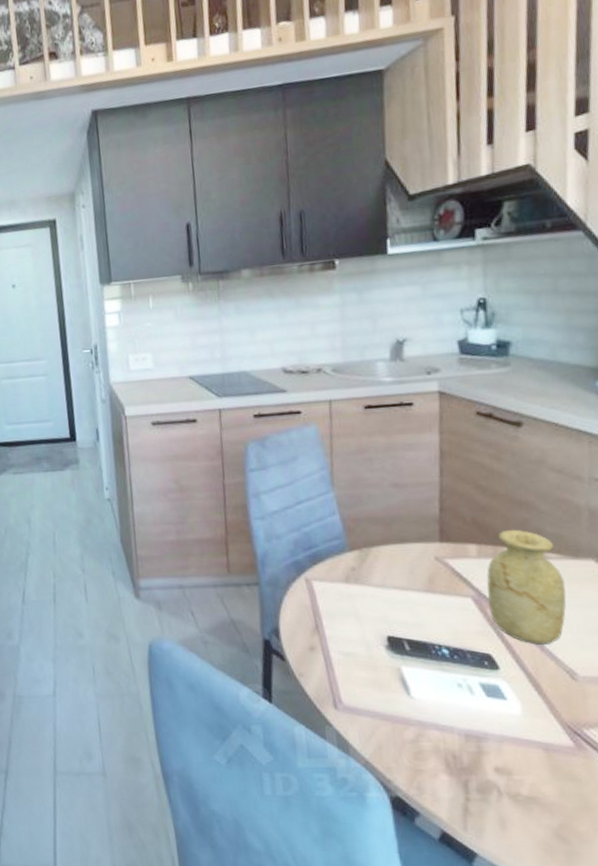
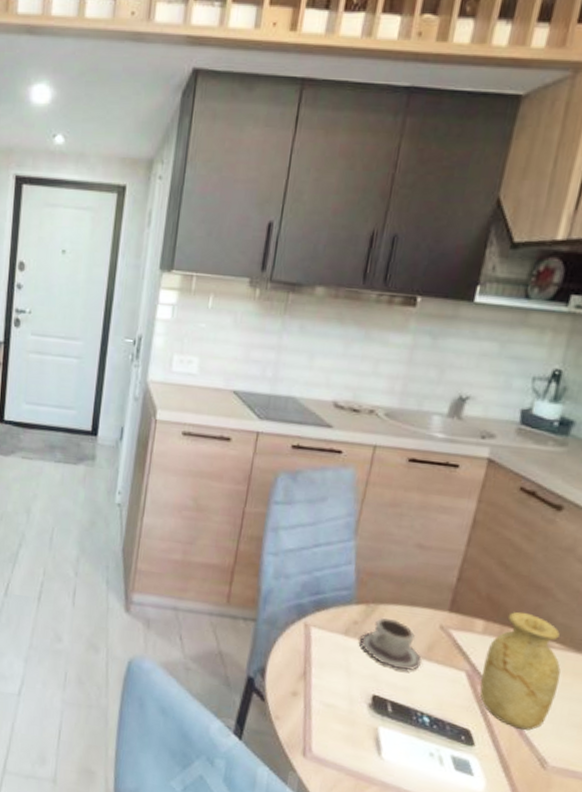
cup: none [361,559,426,607] -> present [360,617,421,670]

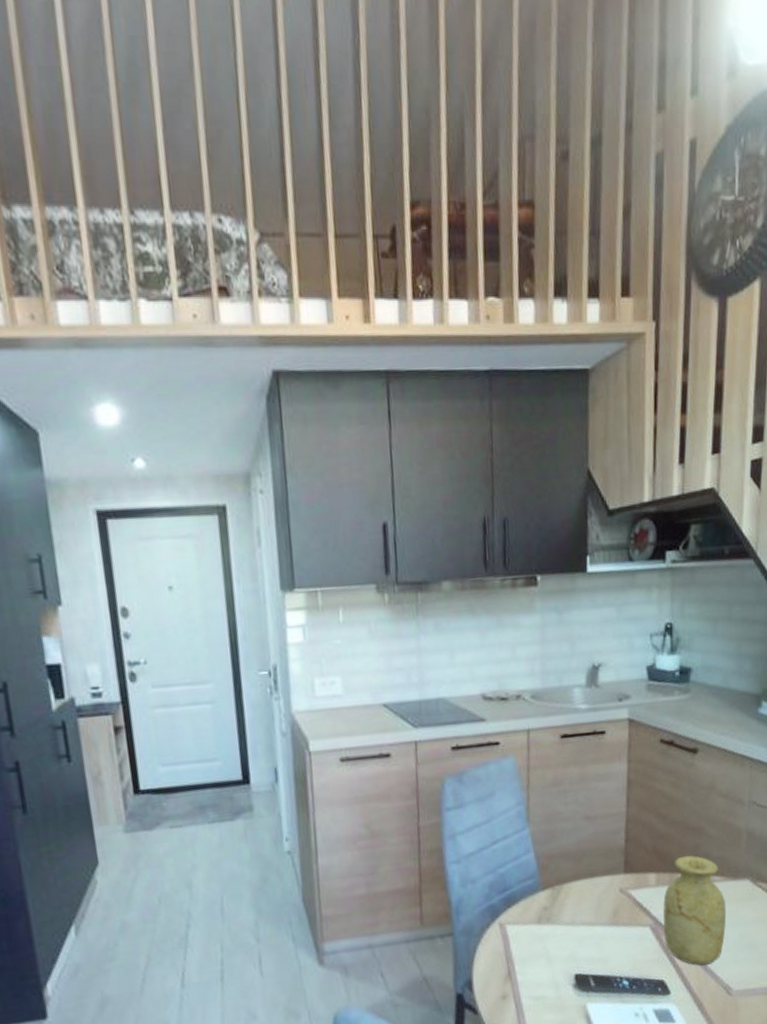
cup: present [360,617,421,670] -> none [553,895,610,943]

